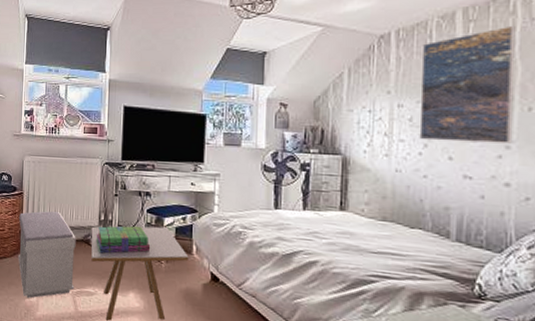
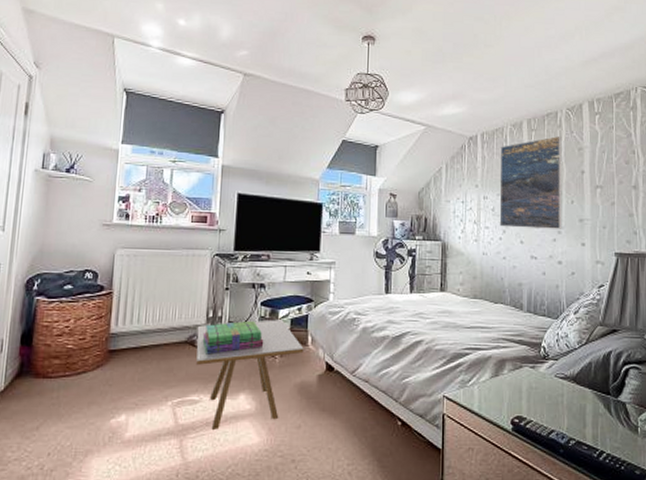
bench: present [18,211,76,298] -> none [102,312,179,418]

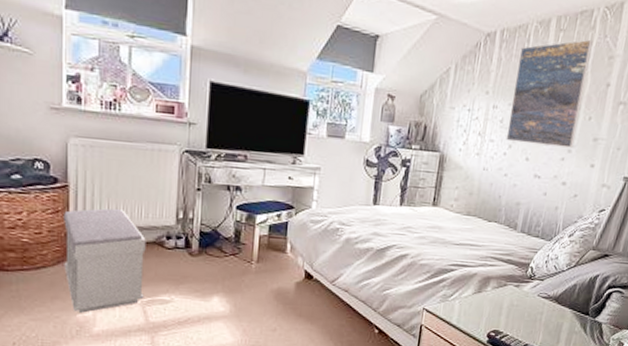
bench: none [102,312,179,418] -> present [64,208,146,313]
side table: present [196,319,304,430] -> none [165,224,282,329]
stack of books: present [202,320,264,355] -> none [172,224,240,257]

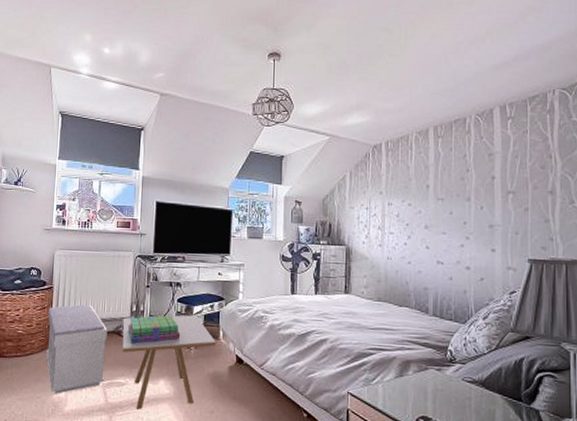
side table: none [165,224,282,329] -> present [122,315,216,410]
stack of books: none [172,224,240,257] -> present [127,315,181,344]
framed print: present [506,39,593,148] -> none [404,141,471,235]

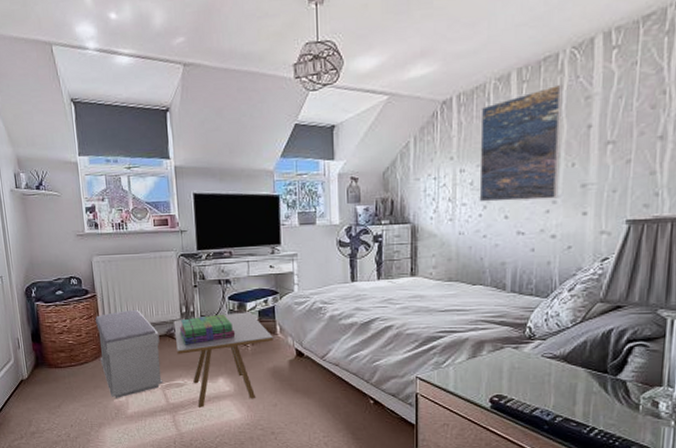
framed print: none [404,141,471,235] -> present [479,84,563,202]

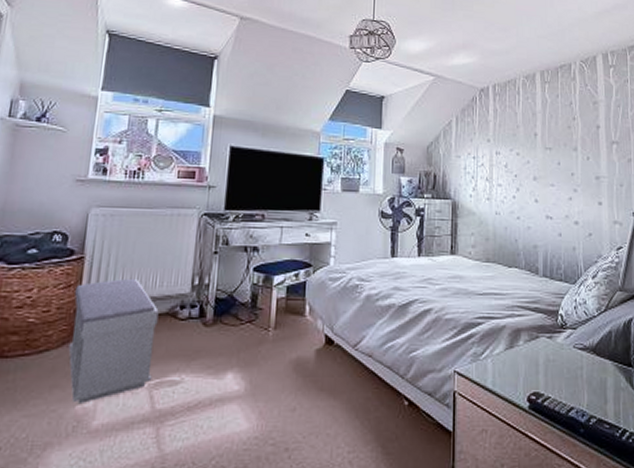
side table: present [173,312,274,407] -> none [178,287,301,415]
stack of books: present [179,314,236,345] -> none [186,288,256,328]
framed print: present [479,84,563,202] -> none [512,88,578,187]

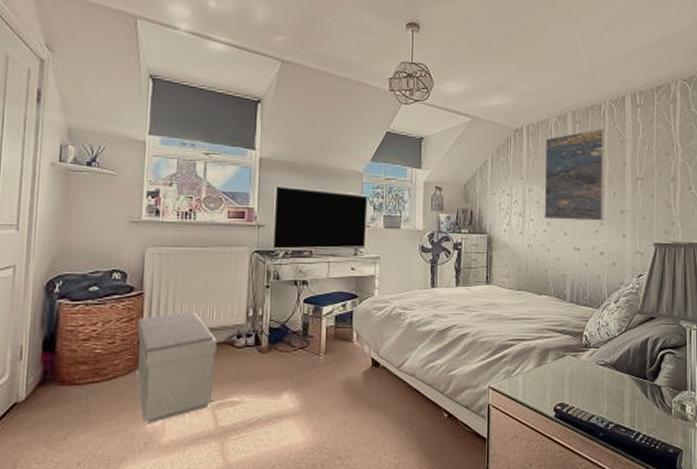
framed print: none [512,88,578,187] -> present [544,128,605,221]

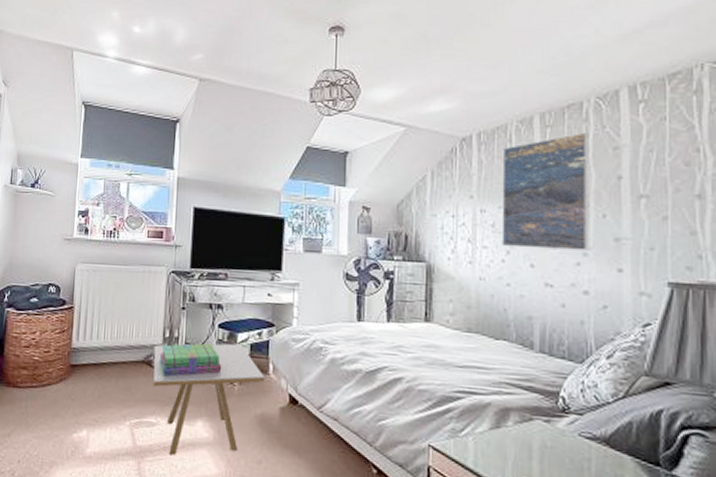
bench: present [135,313,217,423] -> none [65,328,136,433]
side table: none [236,317,349,430] -> present [153,343,265,456]
stack of books: none [242,318,308,355] -> present [159,343,222,376]

